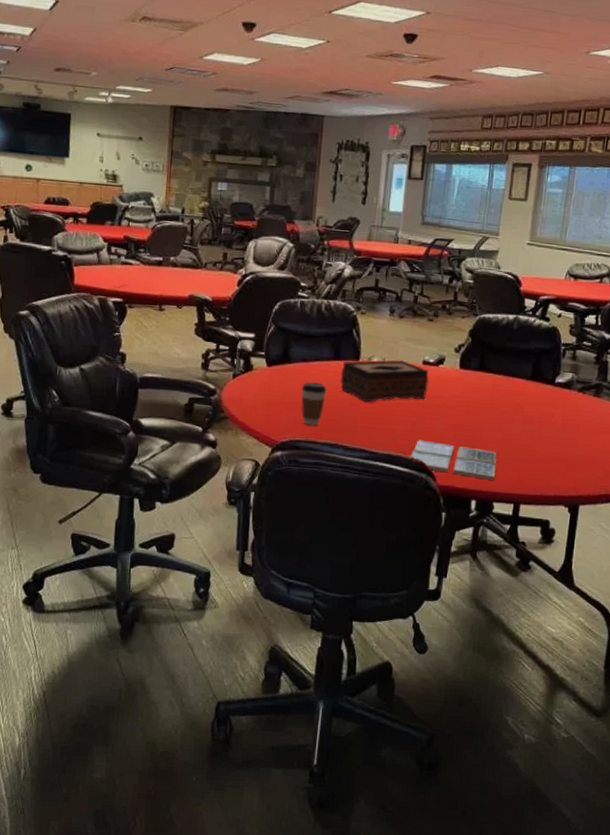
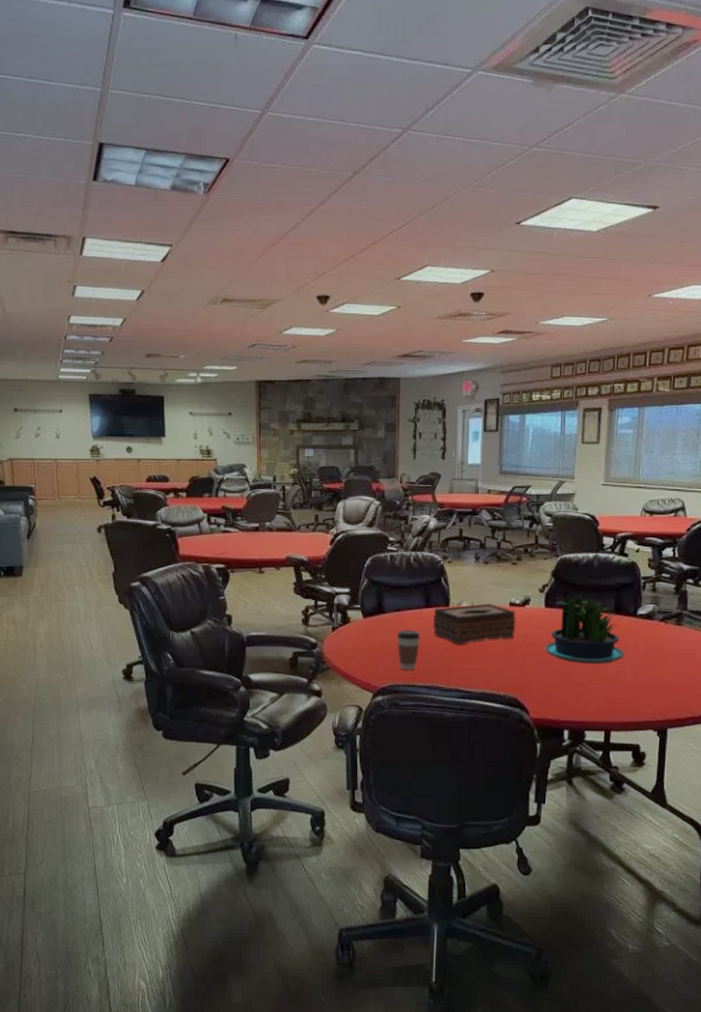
drink coaster: present [409,439,497,480] -> none [503,677,585,710]
potted plant: none [456,357,541,433] -> present [544,595,626,664]

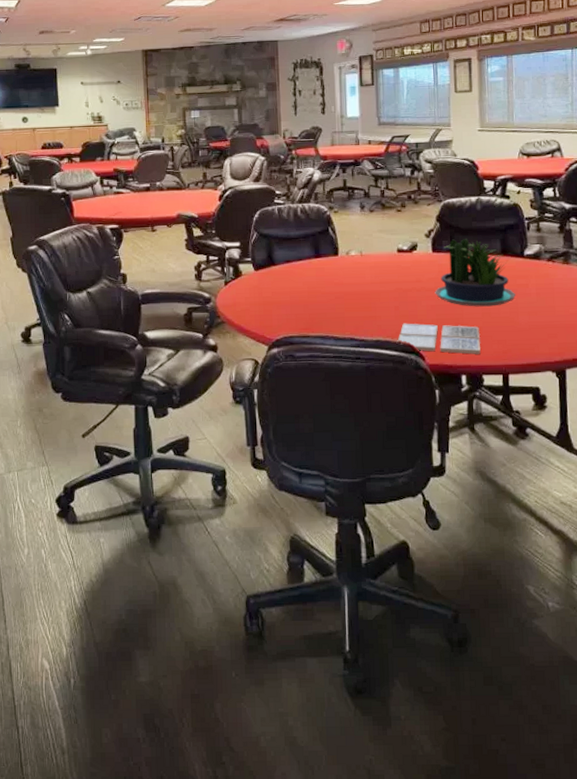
coffee cup: present [396,630,421,671] -> none [288,280,312,321]
tissue box: present [432,603,516,645] -> none [322,251,405,294]
drink coaster: none [503,677,585,710] -> present [397,323,481,354]

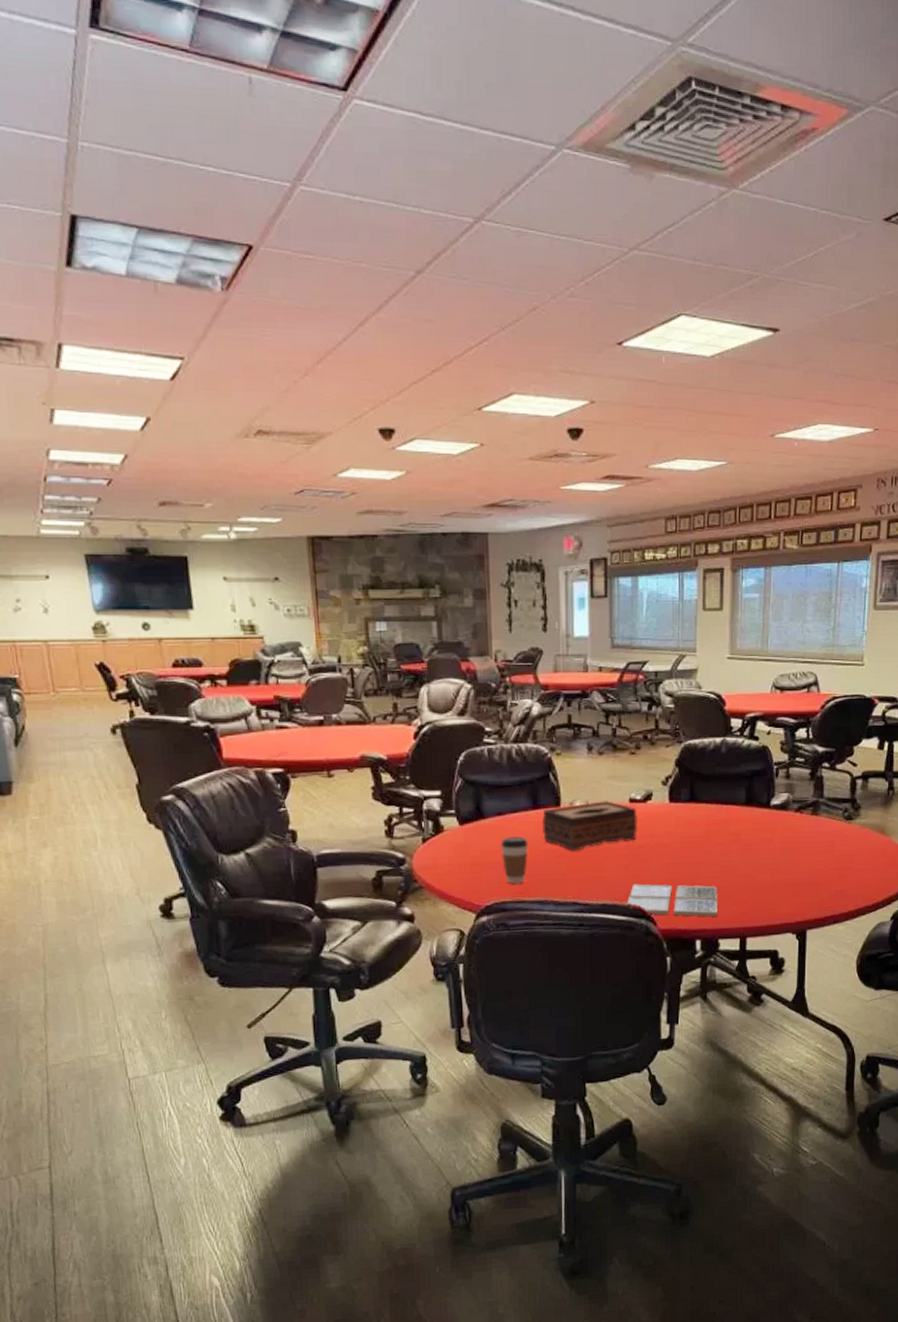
coffee cup: none [288,280,312,321] -> present [500,836,529,884]
tissue box: none [322,251,405,294] -> present [541,801,638,851]
potted plant: present [435,239,516,307] -> none [670,787,760,865]

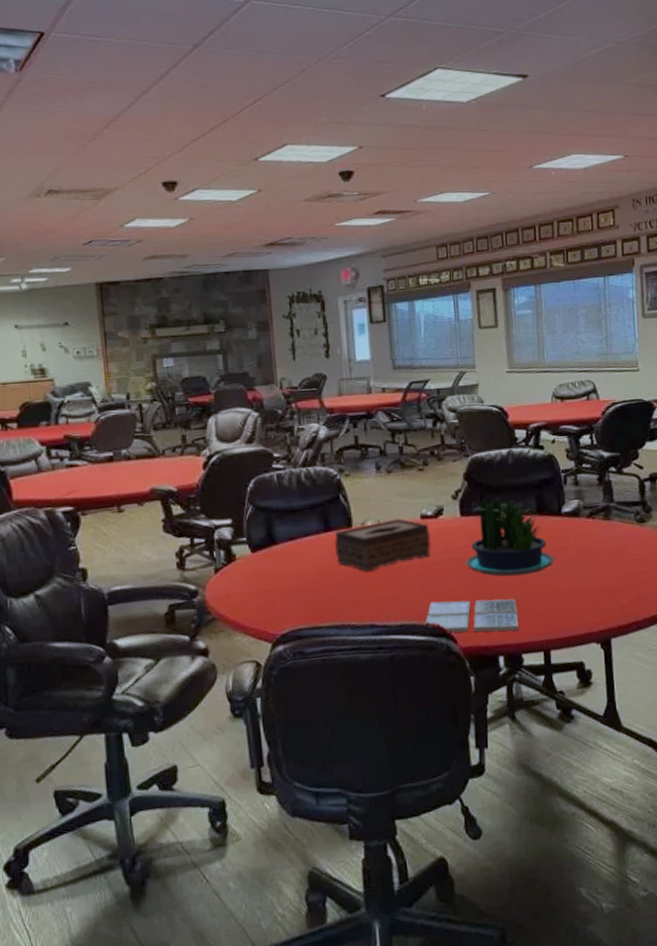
coffee cup: present [500,836,529,884] -> none [293,560,322,610]
potted plant: none [670,787,760,865] -> present [465,498,555,577]

